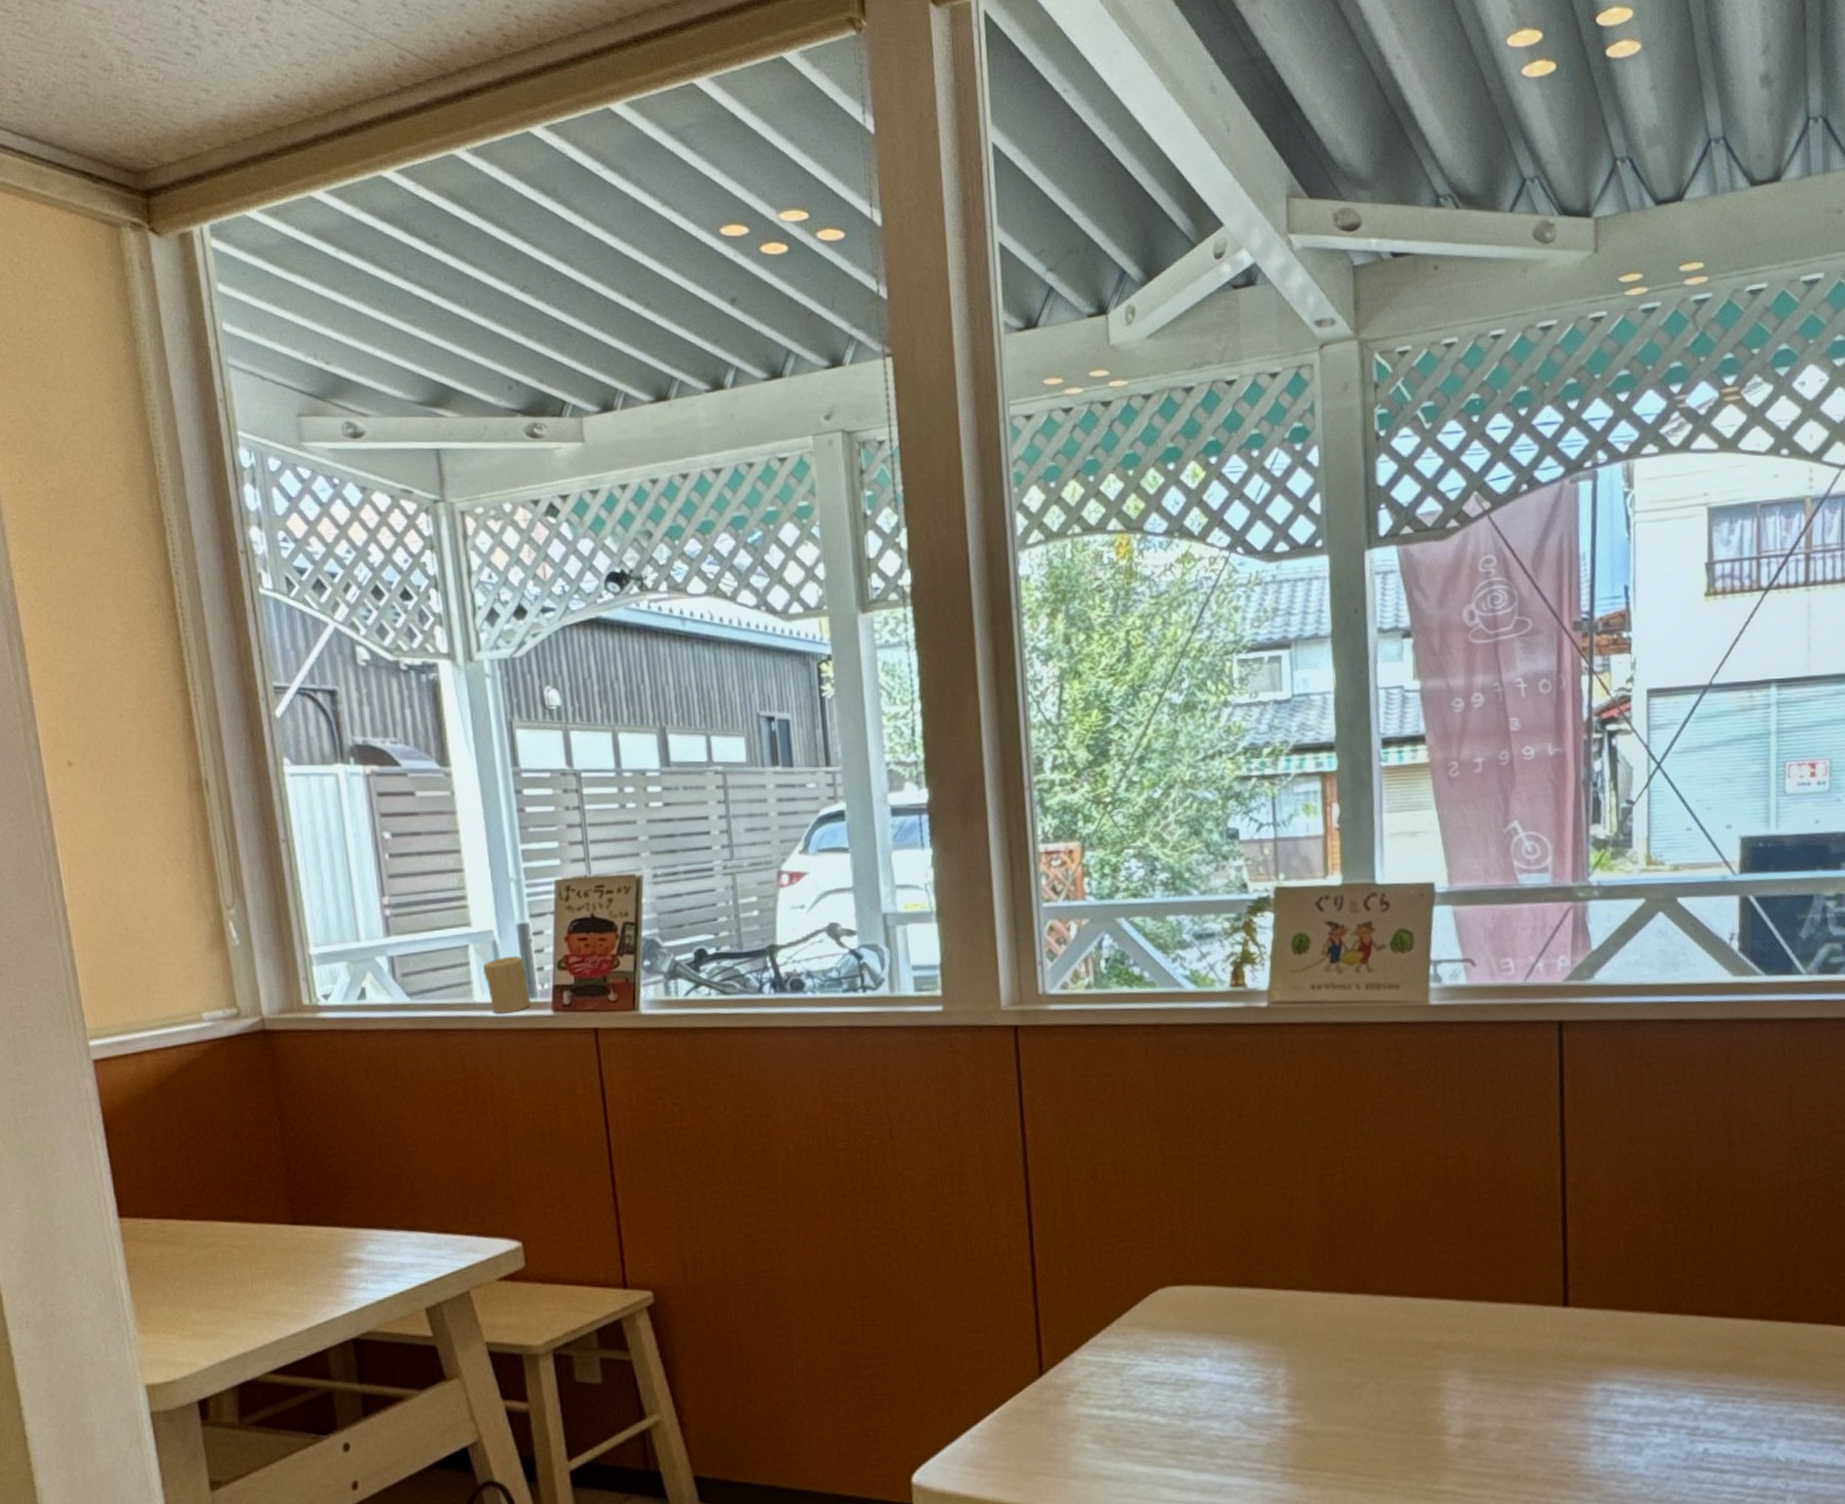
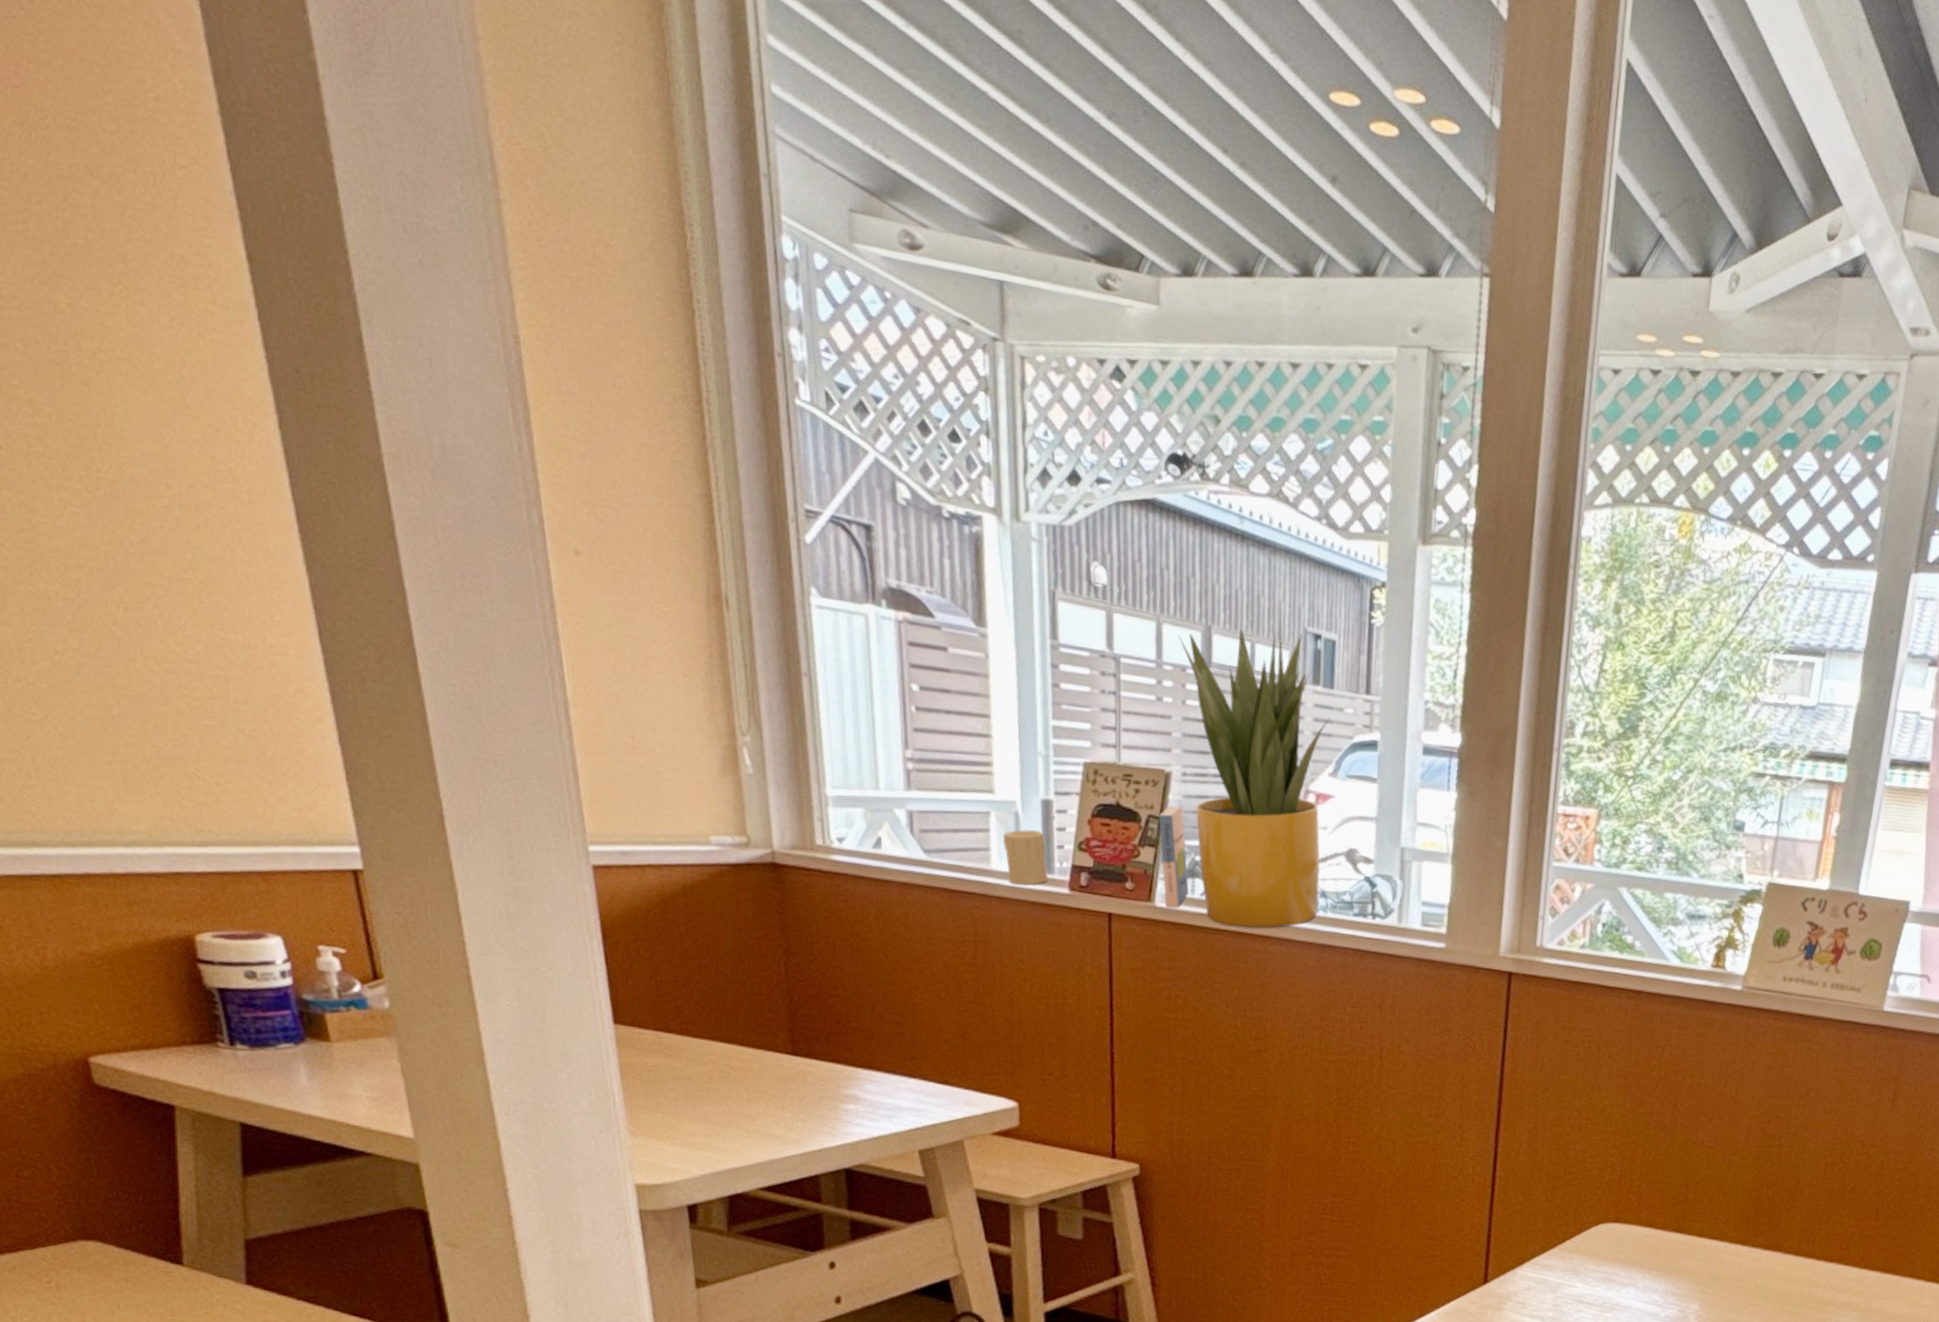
planter: none [634,709,807,1023] -> present [1177,620,1330,929]
book: none [634,907,672,1014] -> present [1158,805,1189,909]

